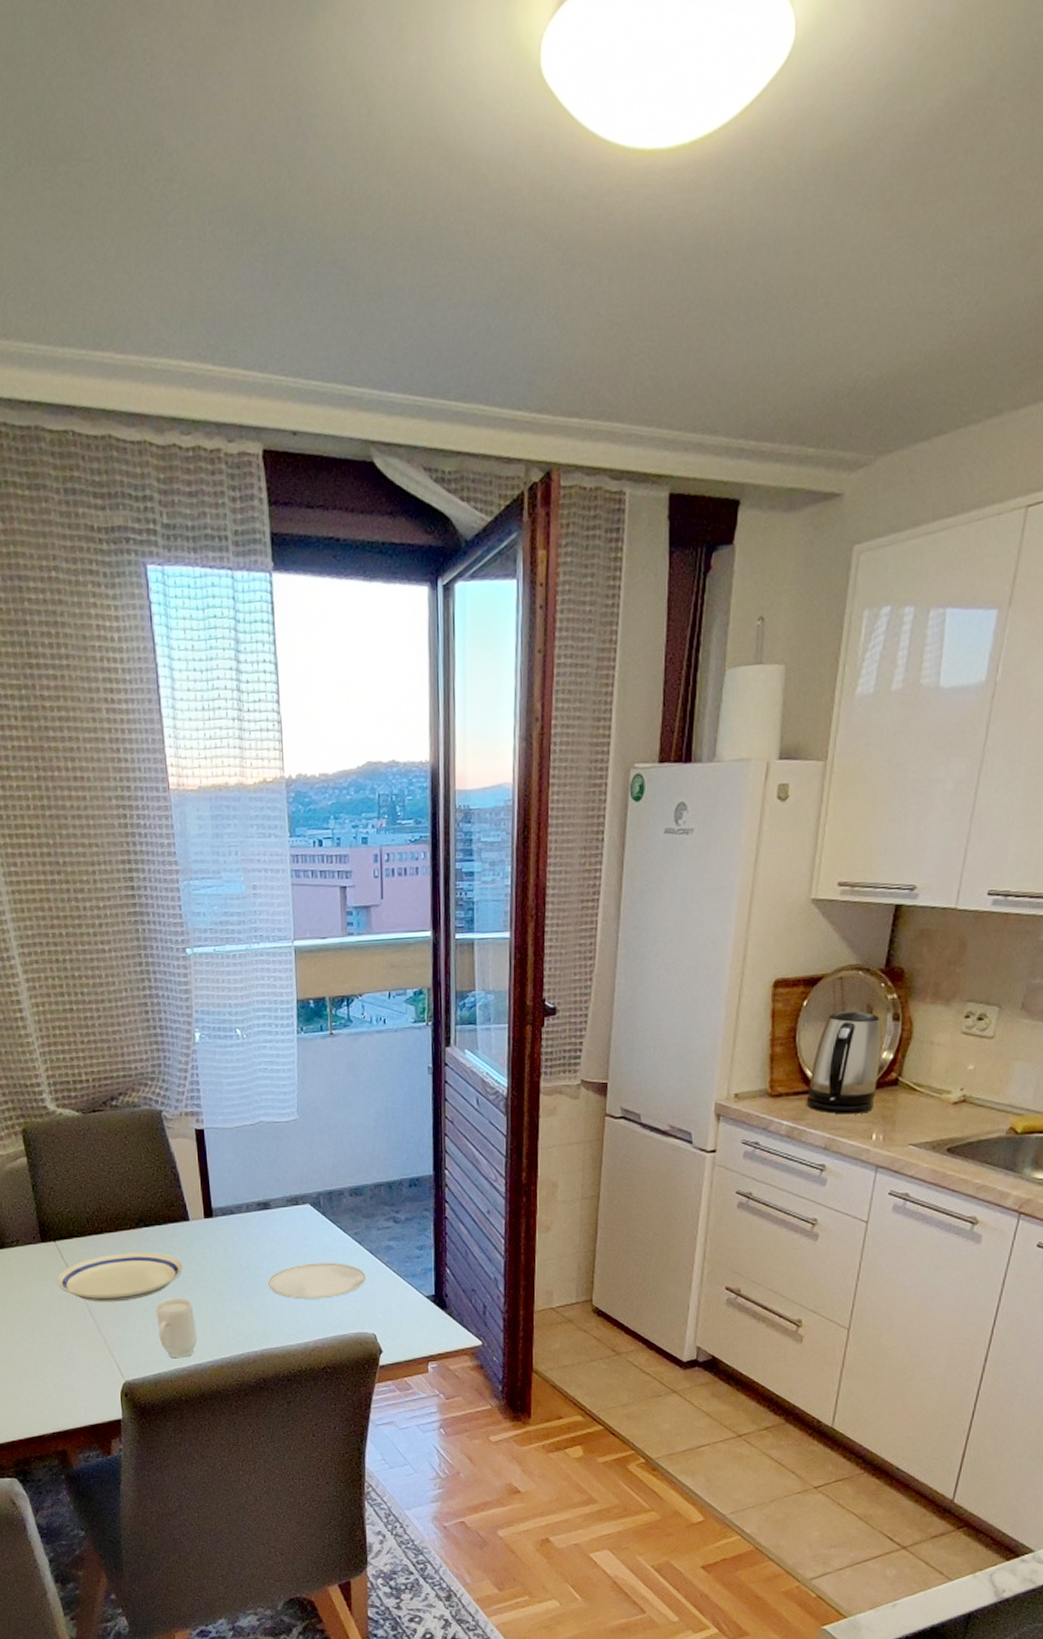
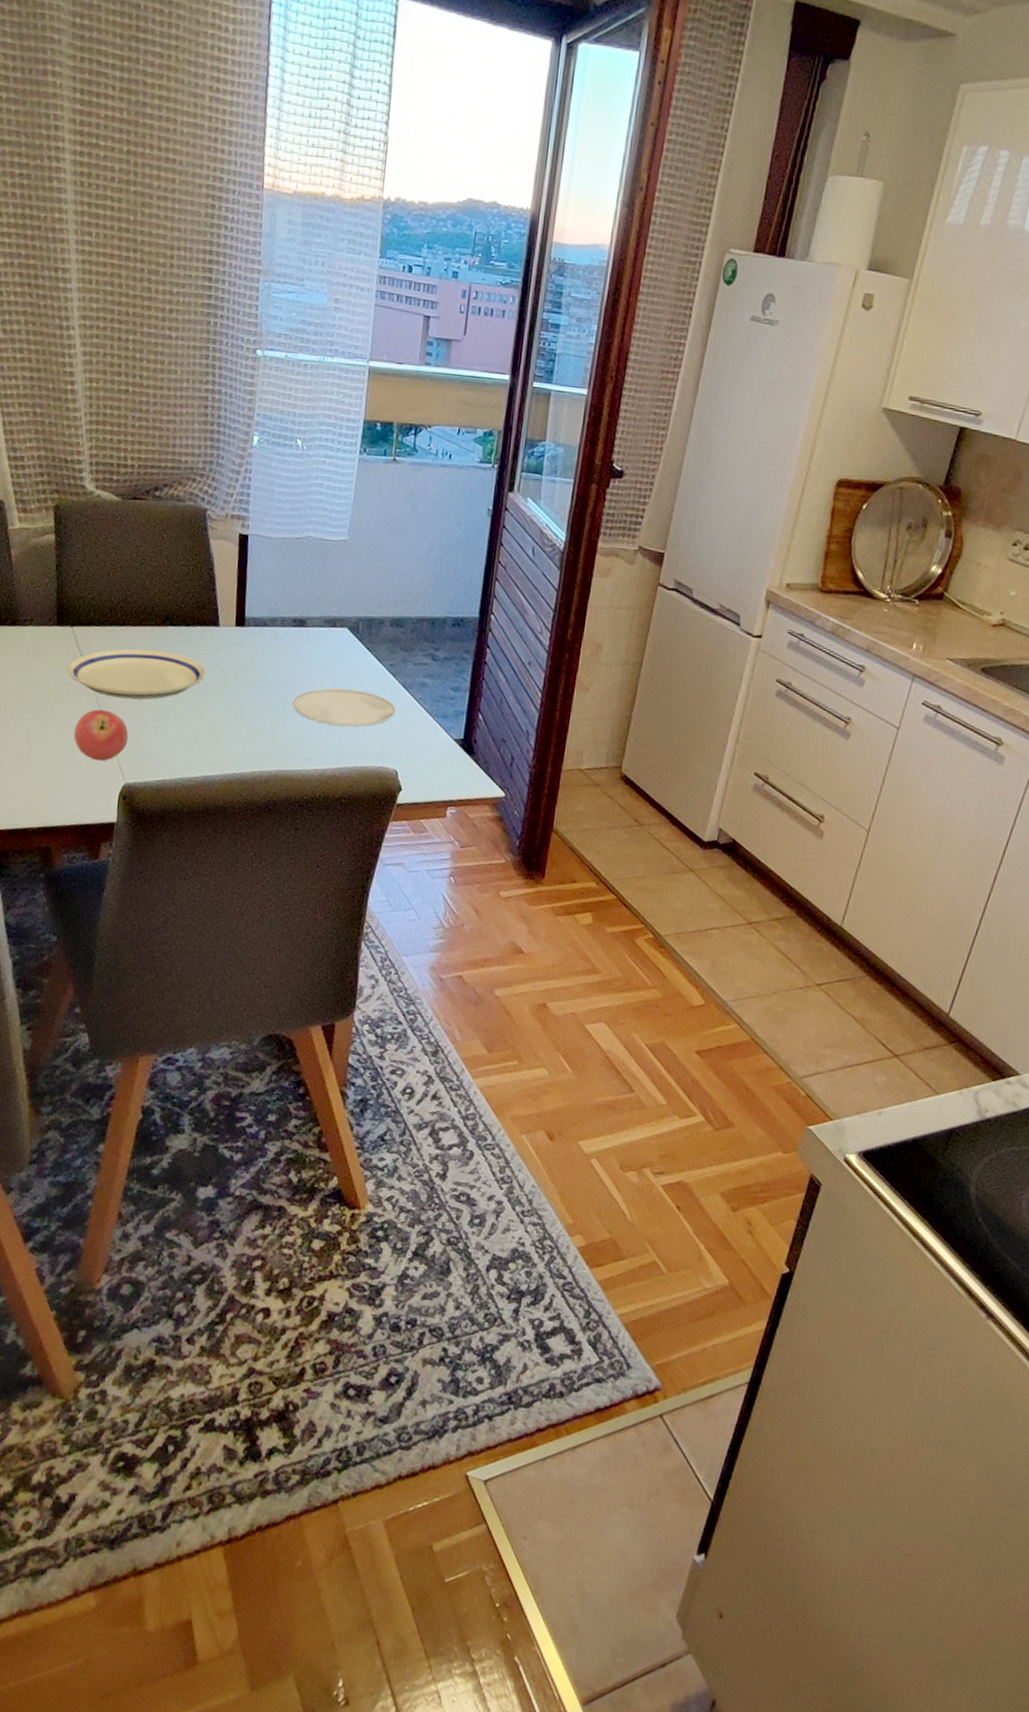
fruit: none [71,1315,122,1364] -> present [73,709,129,761]
mug: present [156,1297,198,1359] -> none [168,703,210,768]
kettle: present [806,1009,881,1115] -> none [853,519,934,622]

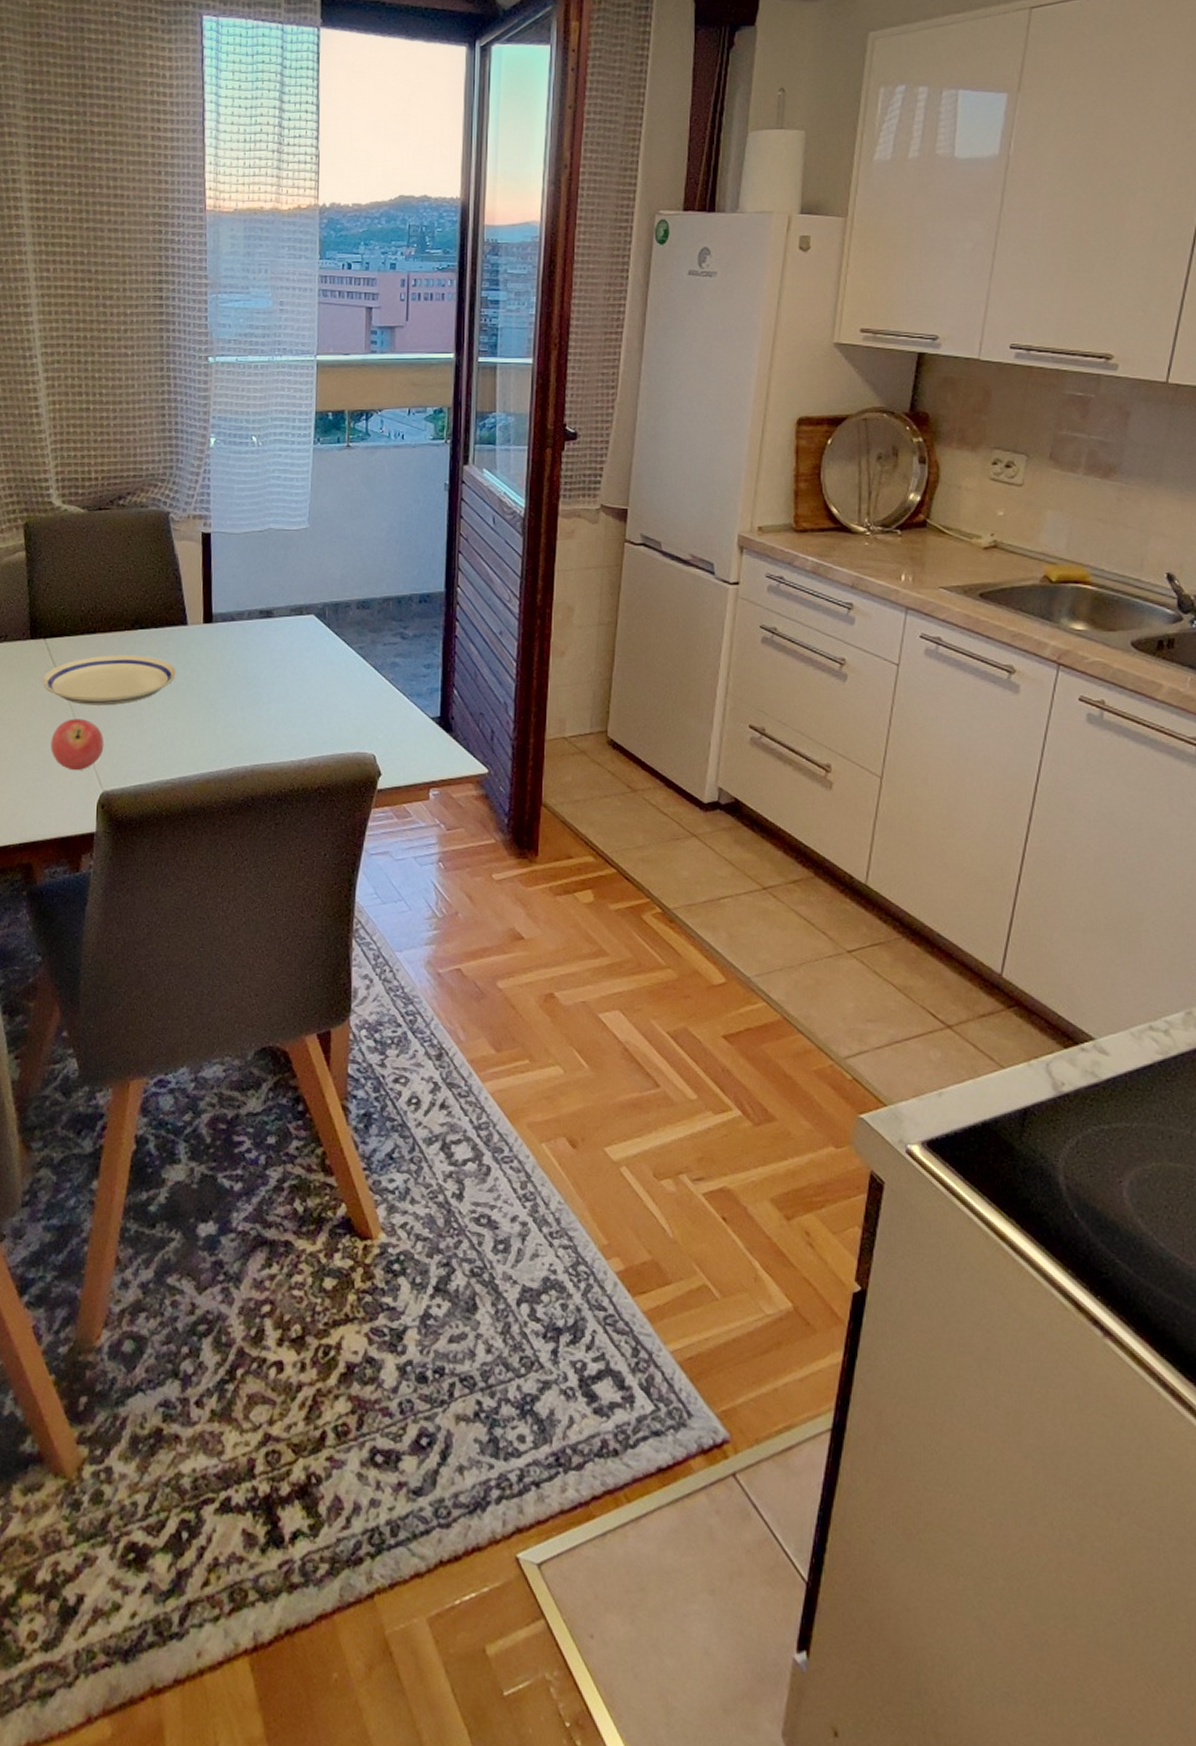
plate: present [292,688,396,728] -> none [264,676,369,715]

